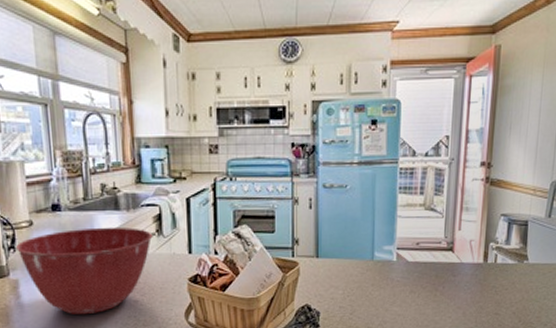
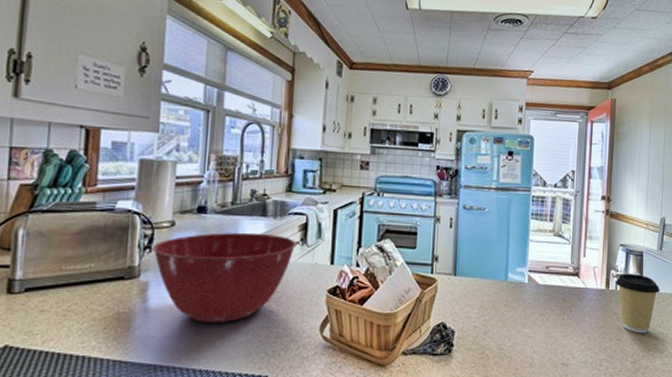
coffee cup: none [495,244,547,307] -> present [615,273,660,334]

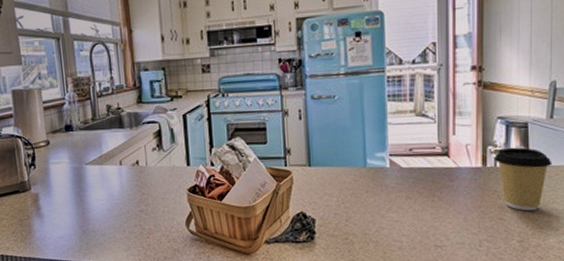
mixing bowl: present [153,232,297,322] -> none [36,143,154,224]

